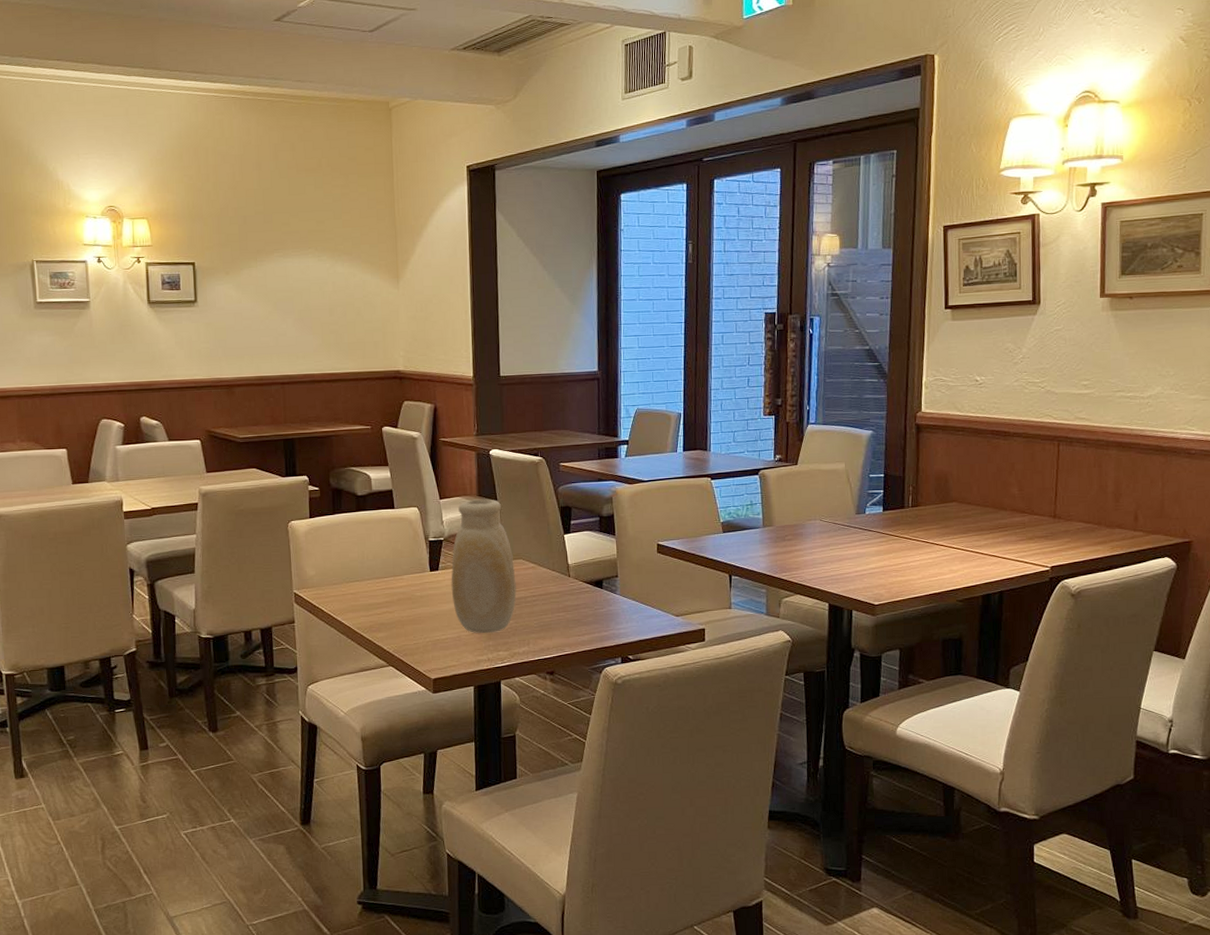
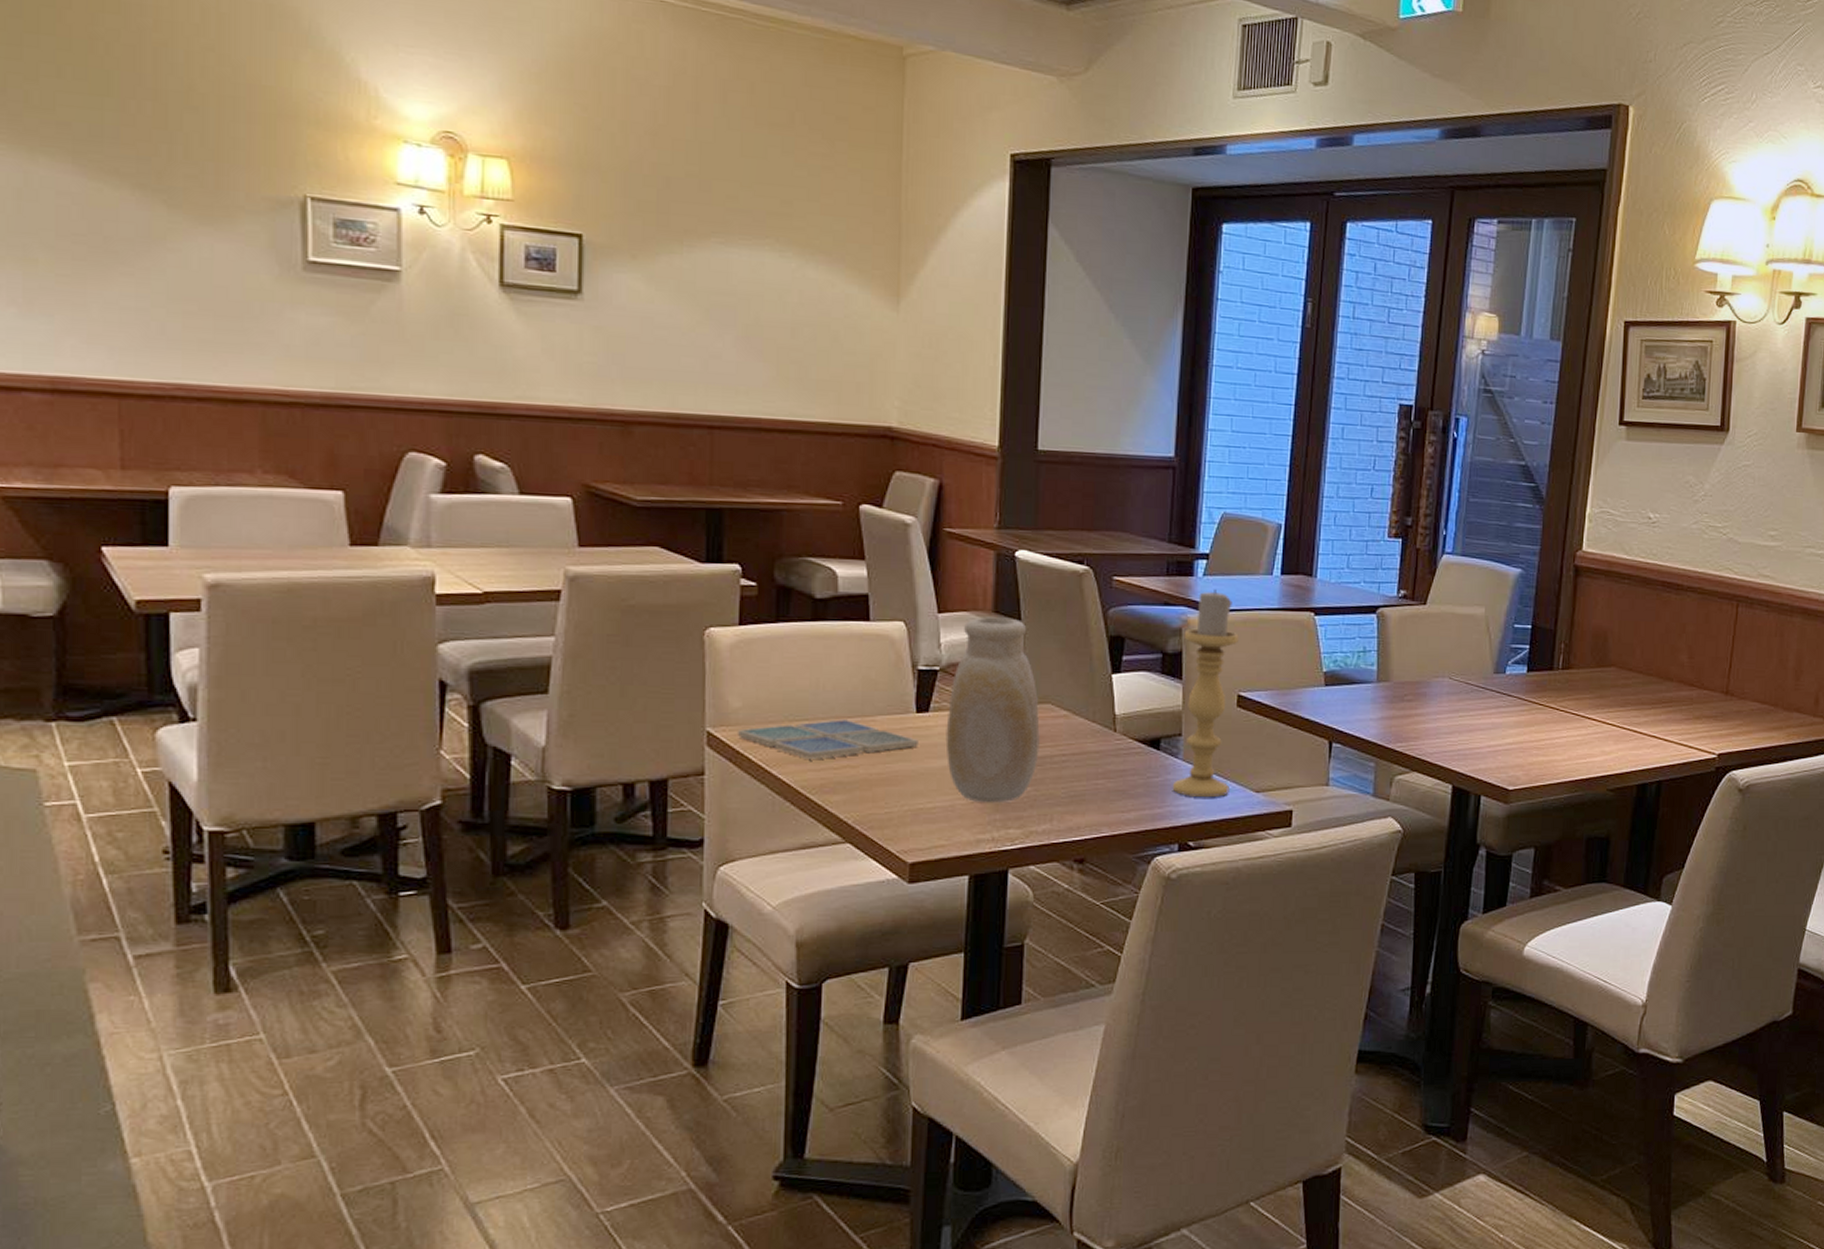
drink coaster: none [313,579,433,608] -> present [737,719,918,759]
candle holder: none [613,466,656,623] -> present [1172,589,1239,798]

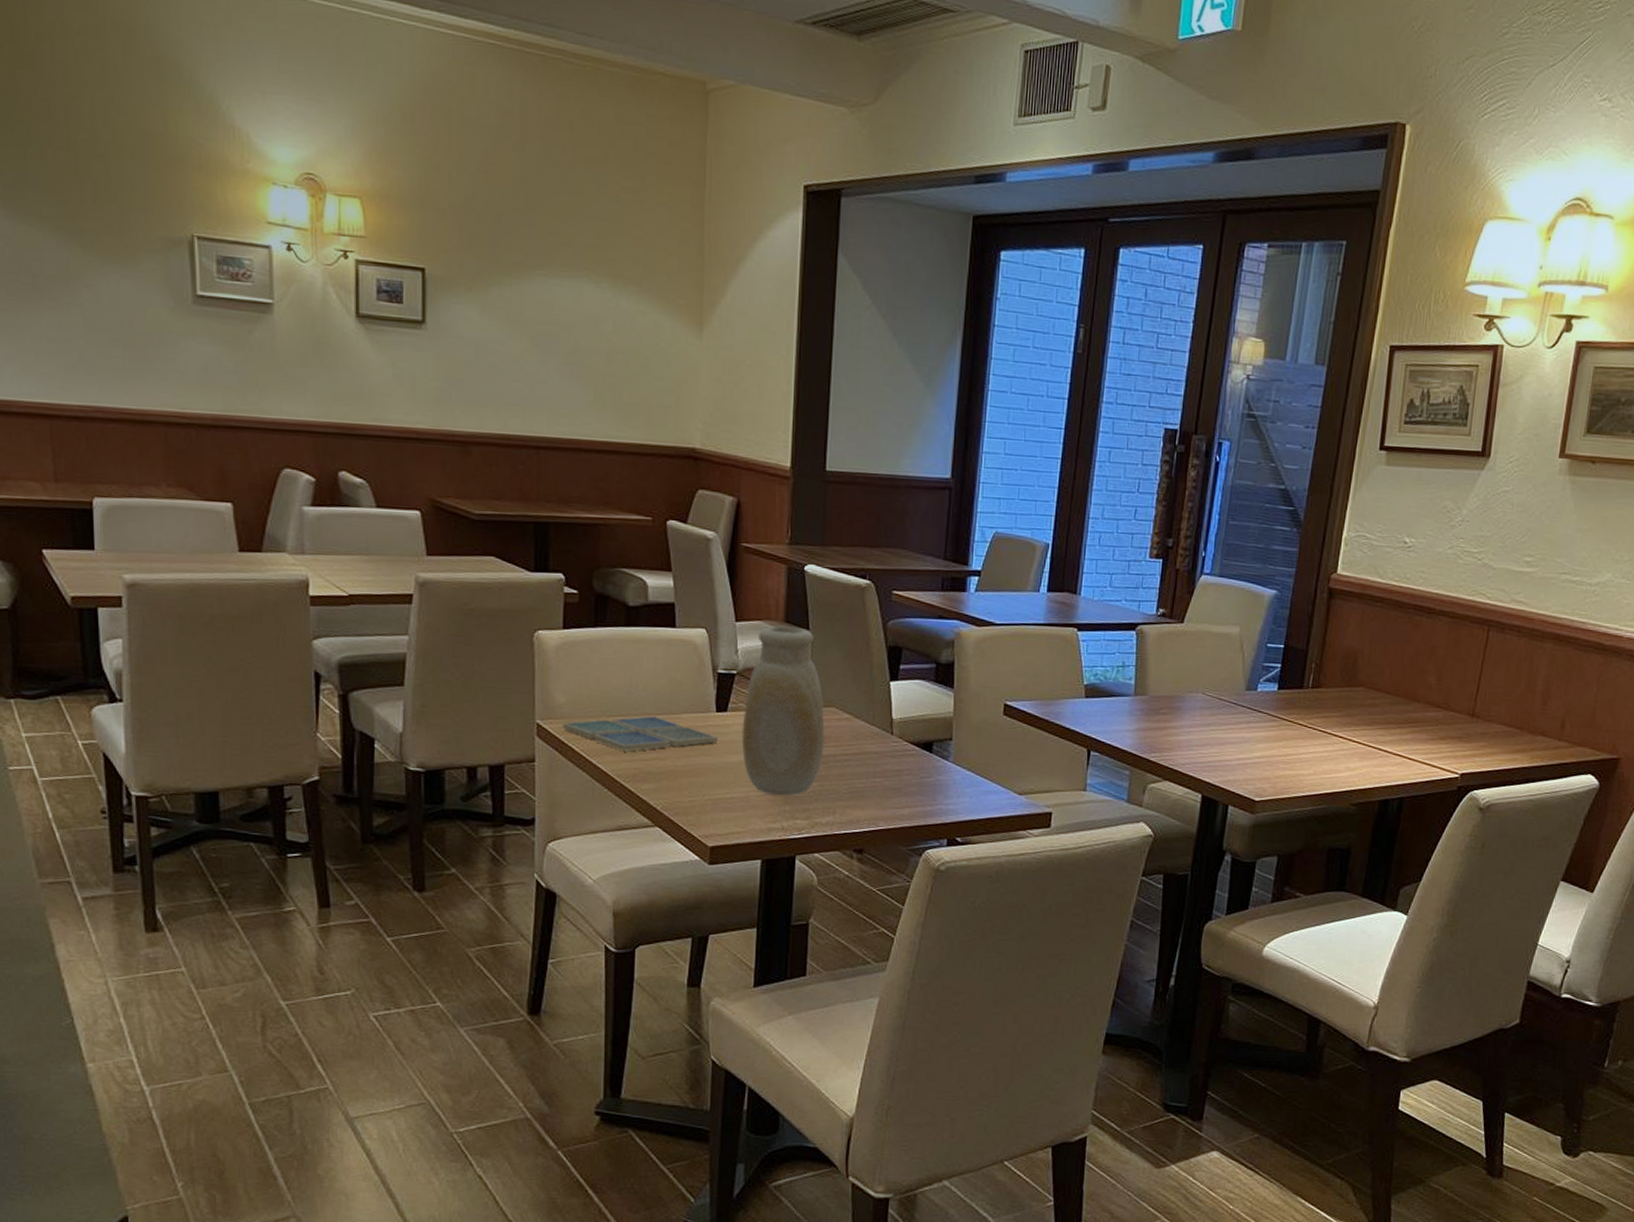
candle holder: present [1172,589,1239,798] -> none [942,604,1007,798]

